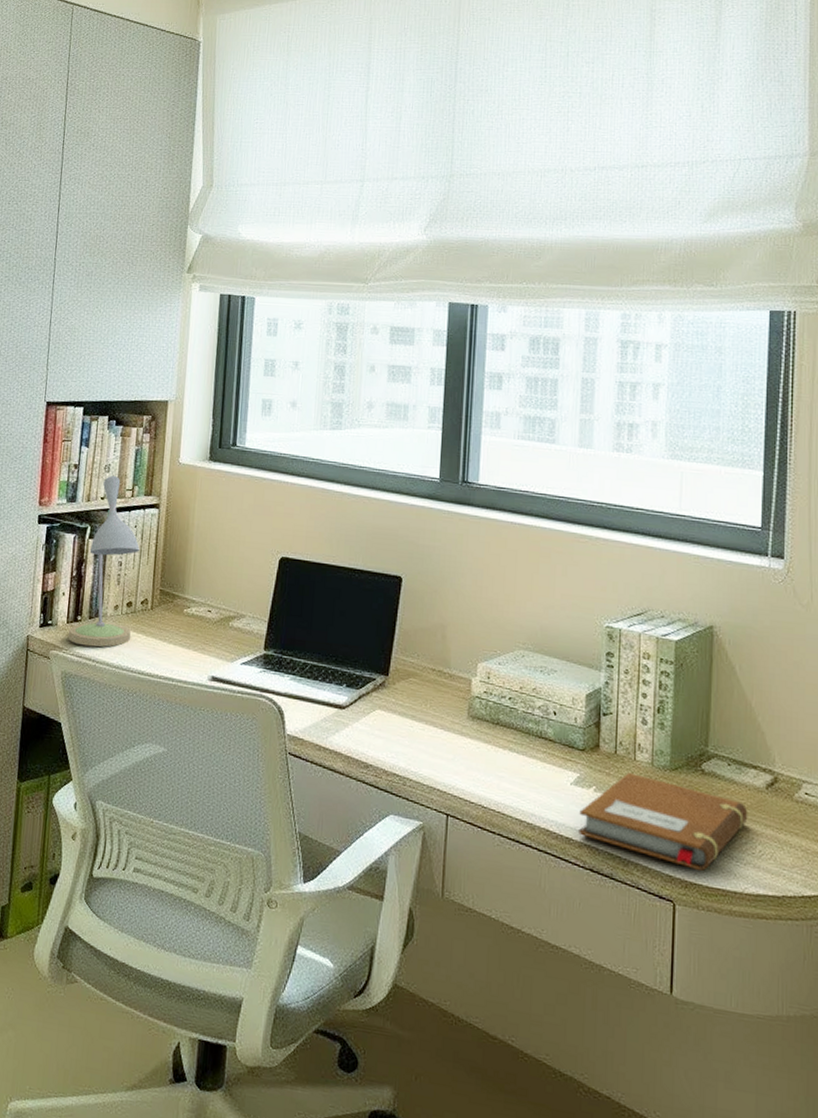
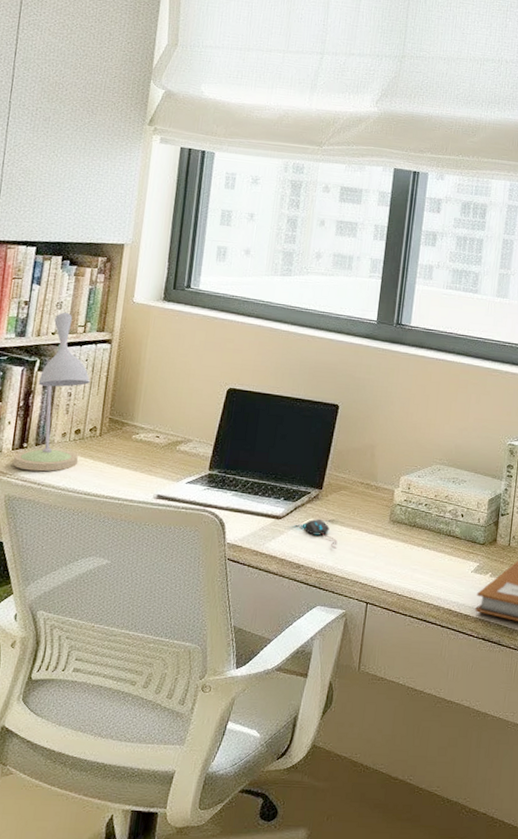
mouse: none [369,710,409,747] -> present [303,518,338,549]

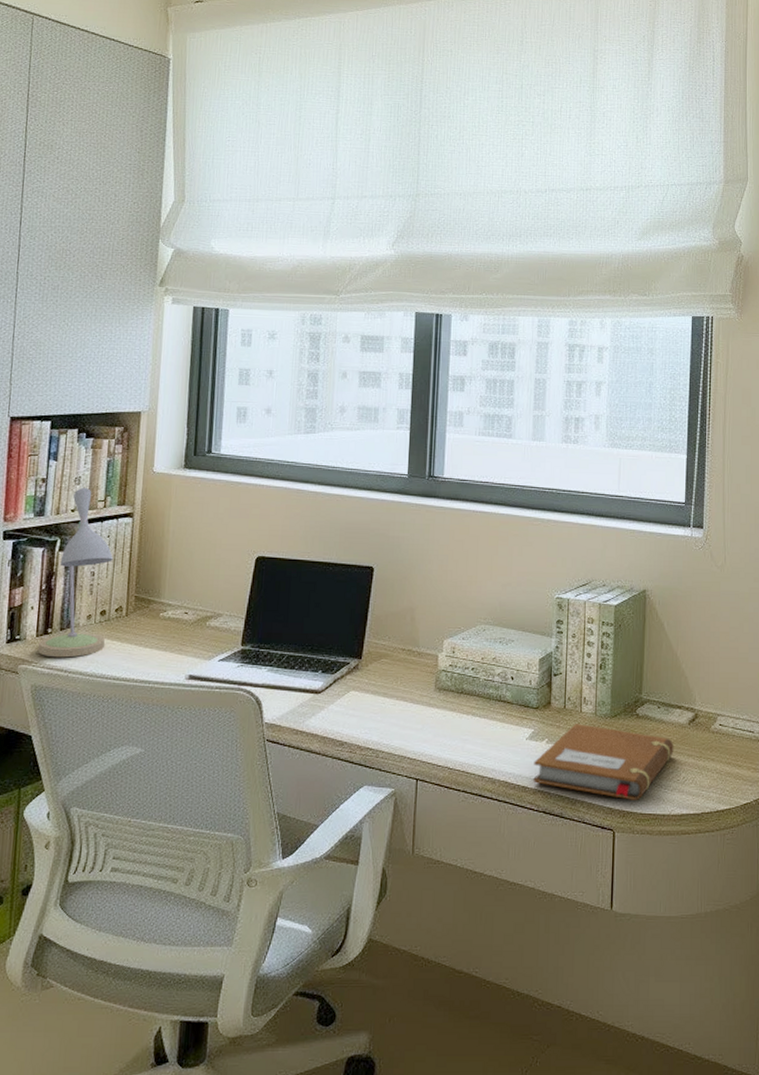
mouse: present [303,518,338,549] -> none [344,690,382,722]

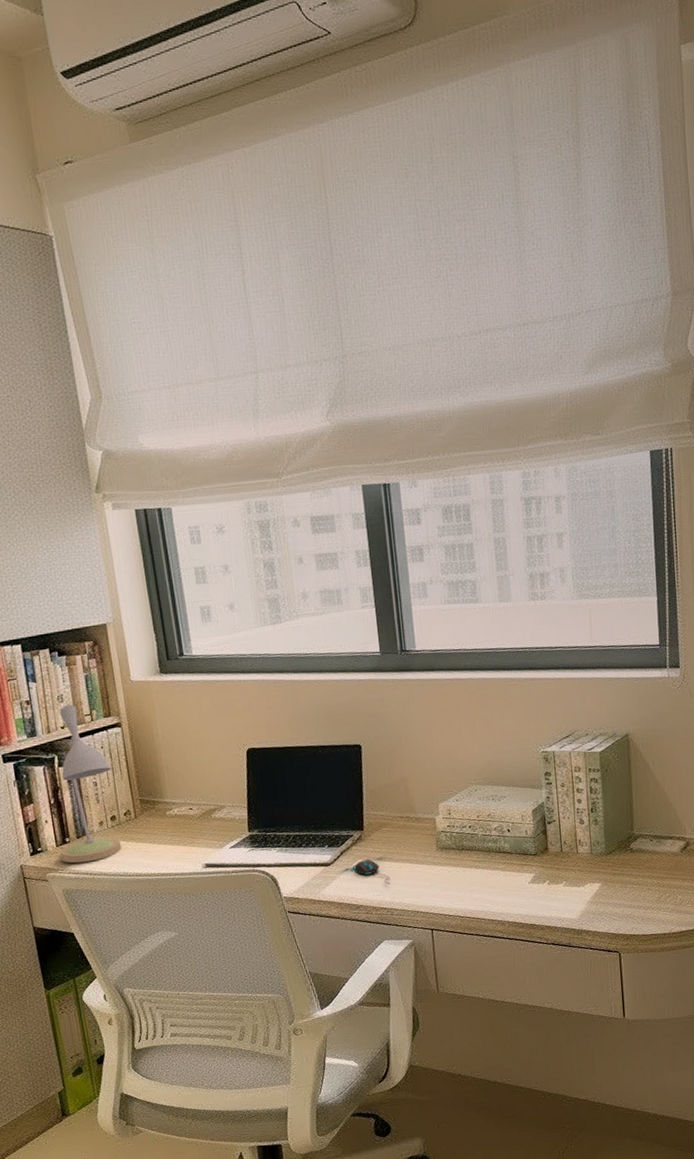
mouse: none [344,690,382,722] -> present [353,858,391,885]
notebook: present [533,724,674,800] -> none [538,863,669,925]

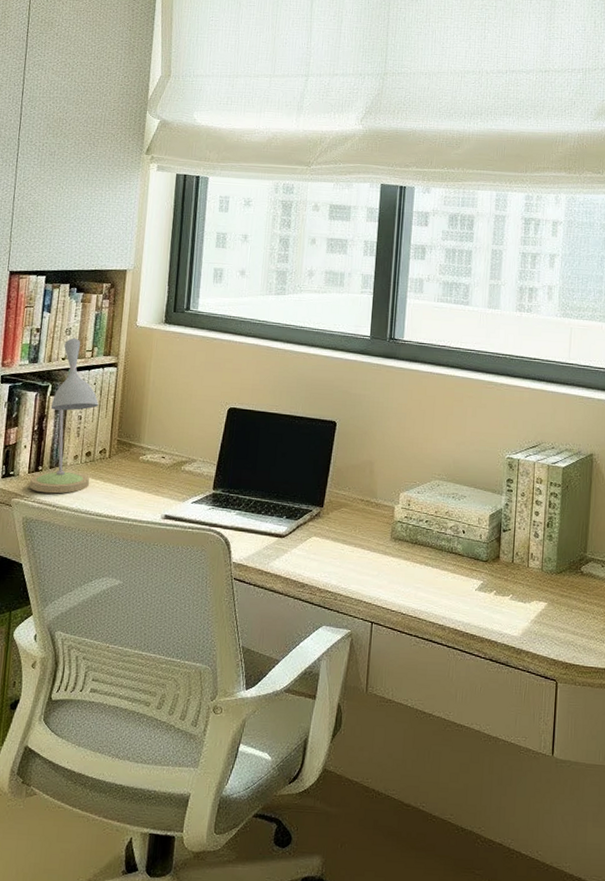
mouse: present [353,858,391,885] -> none [306,537,340,567]

